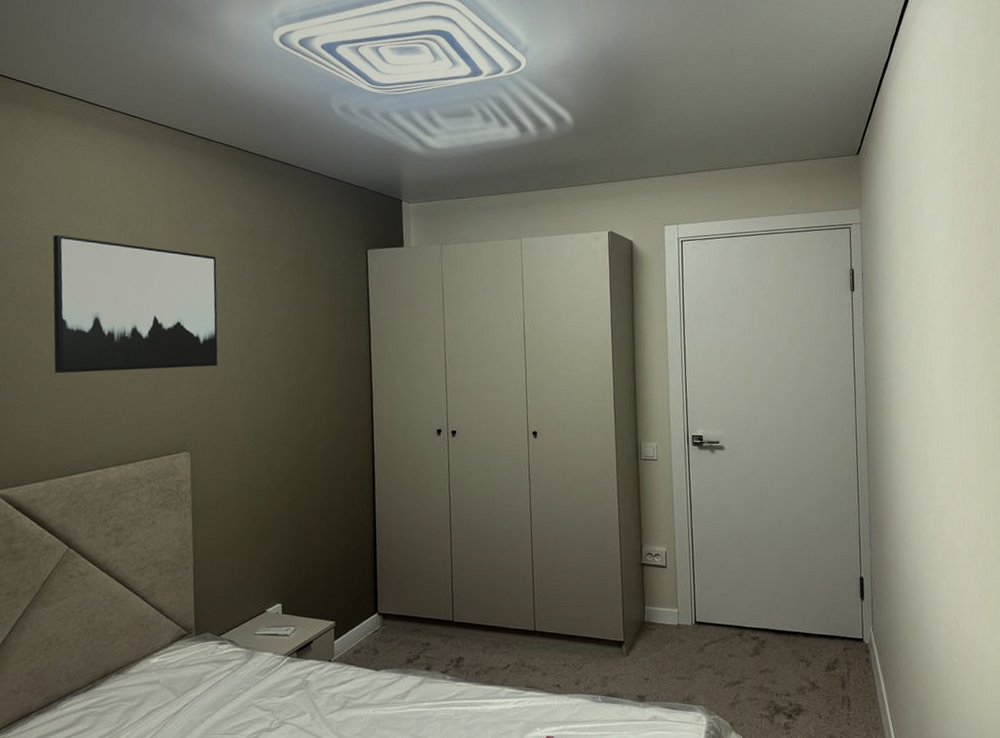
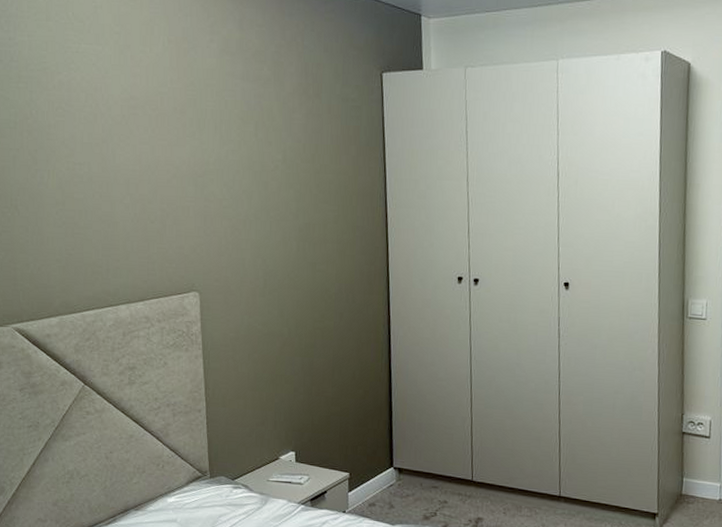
wall art: present [52,234,218,374] -> none [52,56,224,206]

